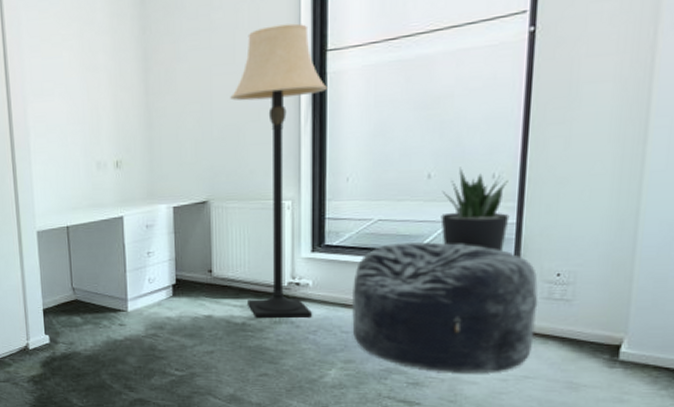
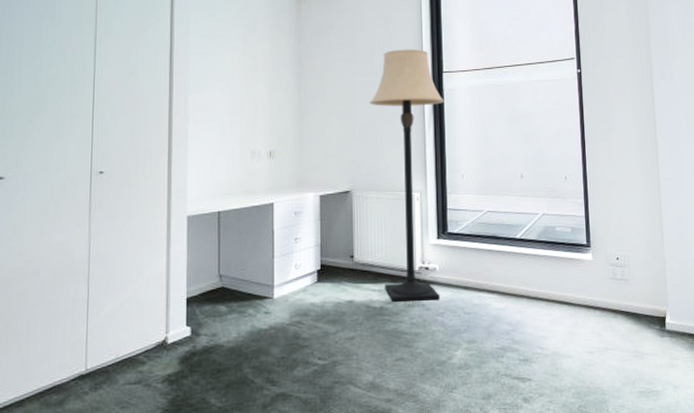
bean bag chair: present [351,242,538,374] -> none [470,231,608,348]
planter: present [440,167,510,252] -> none [532,170,580,239]

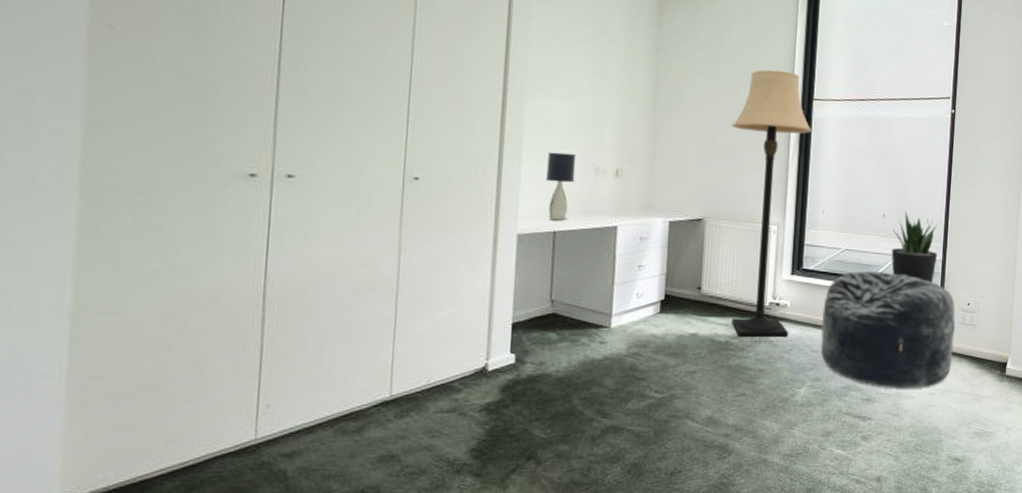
table lamp: none [209,140,234,203] -> present [546,152,577,222]
bean bag chair: none [470,231,608,348] -> present [820,271,956,389]
planter: none [532,170,580,239] -> present [891,210,938,283]

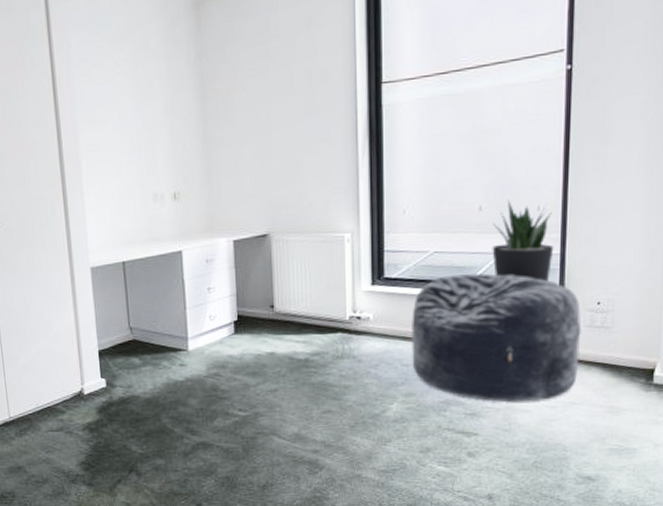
table lamp: present [546,152,577,222] -> none [107,182,135,252]
lamp: present [731,69,812,337] -> none [289,54,383,354]

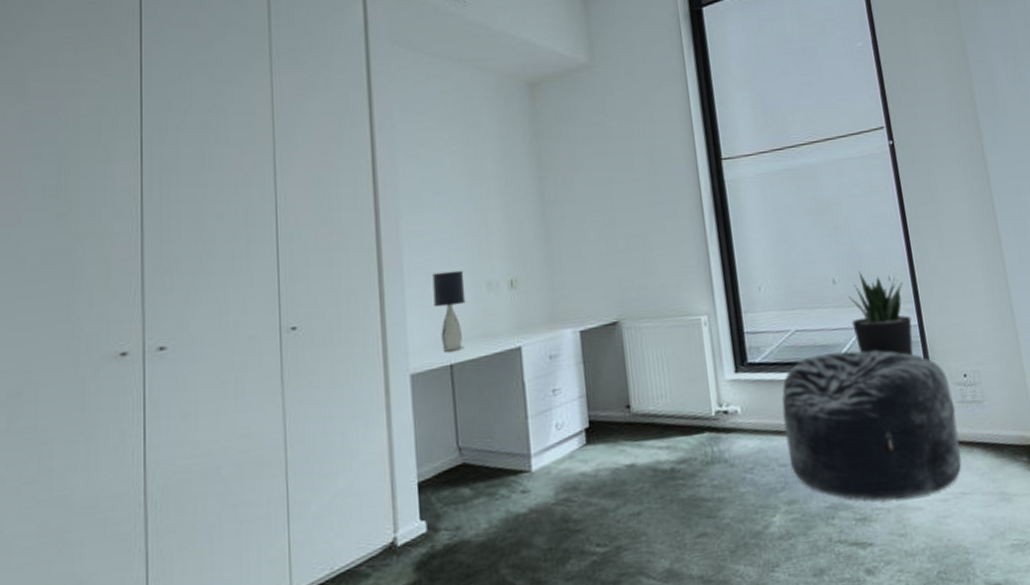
table lamp: none [107,182,135,252] -> present [432,270,466,354]

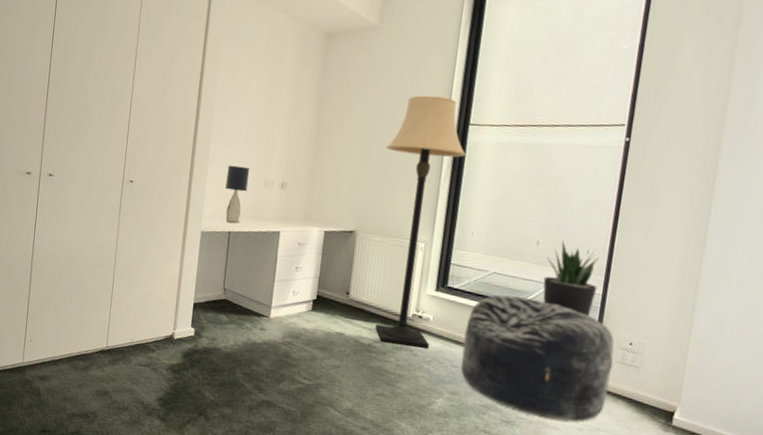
lamp: none [632,133,746,461] -> present [375,95,466,349]

